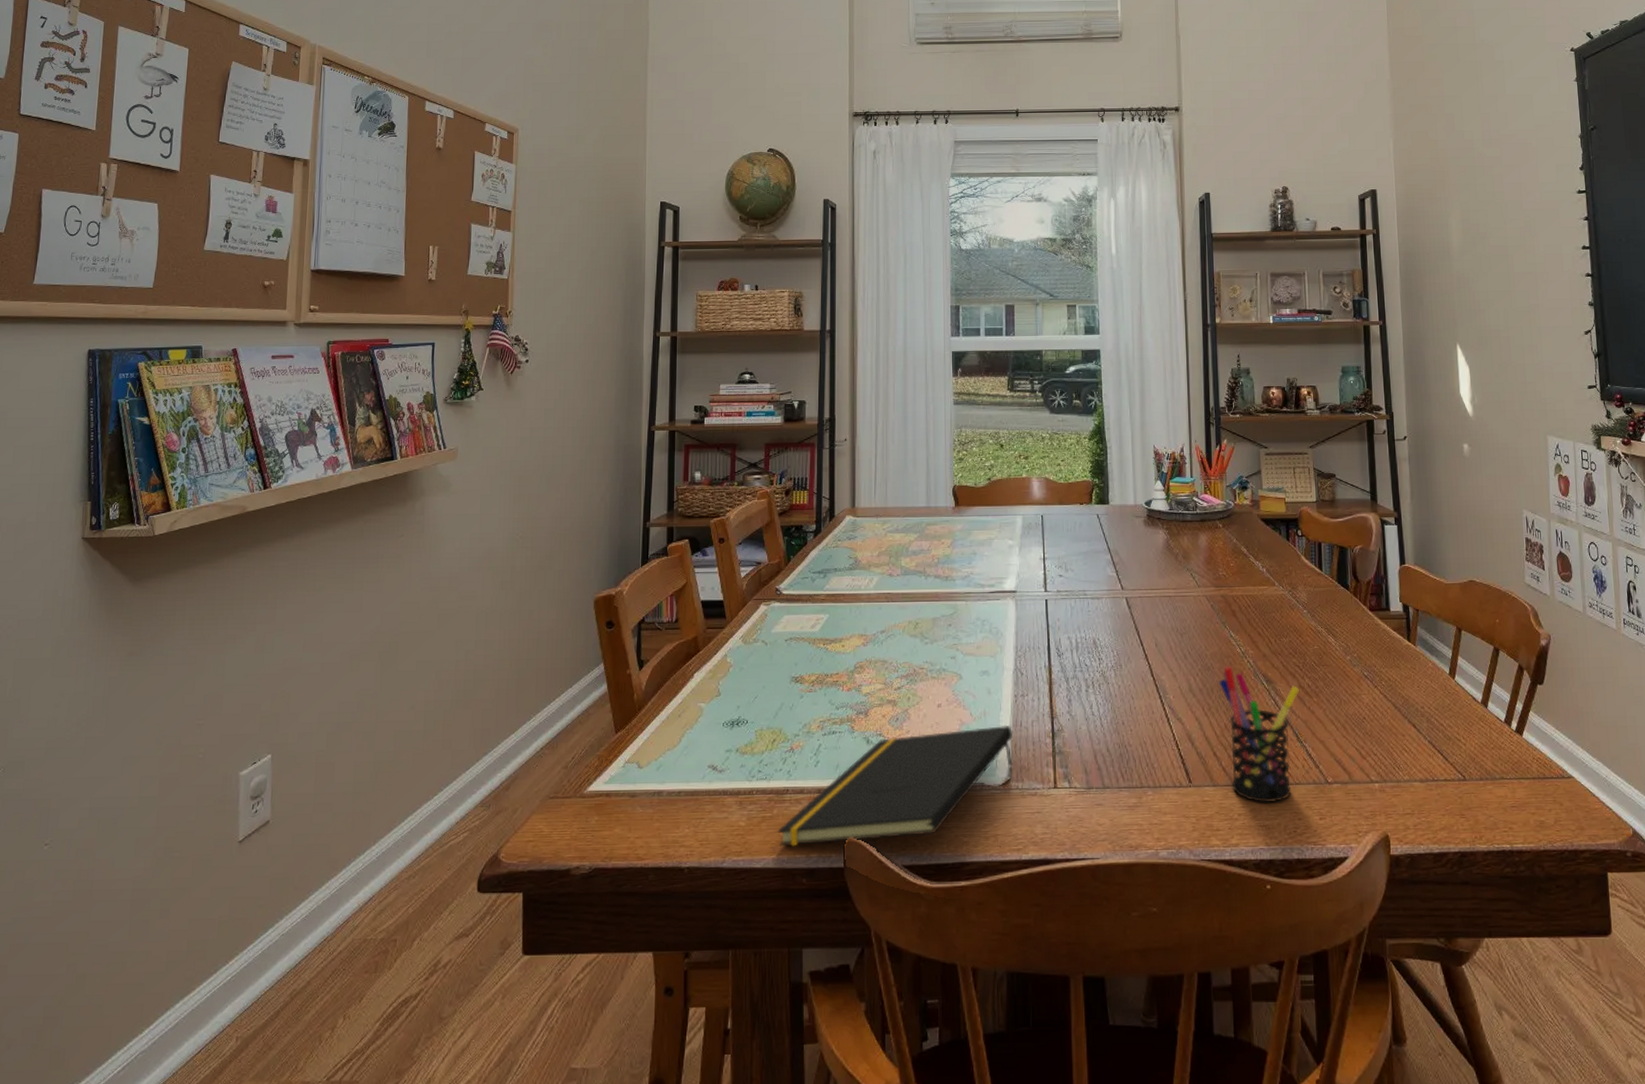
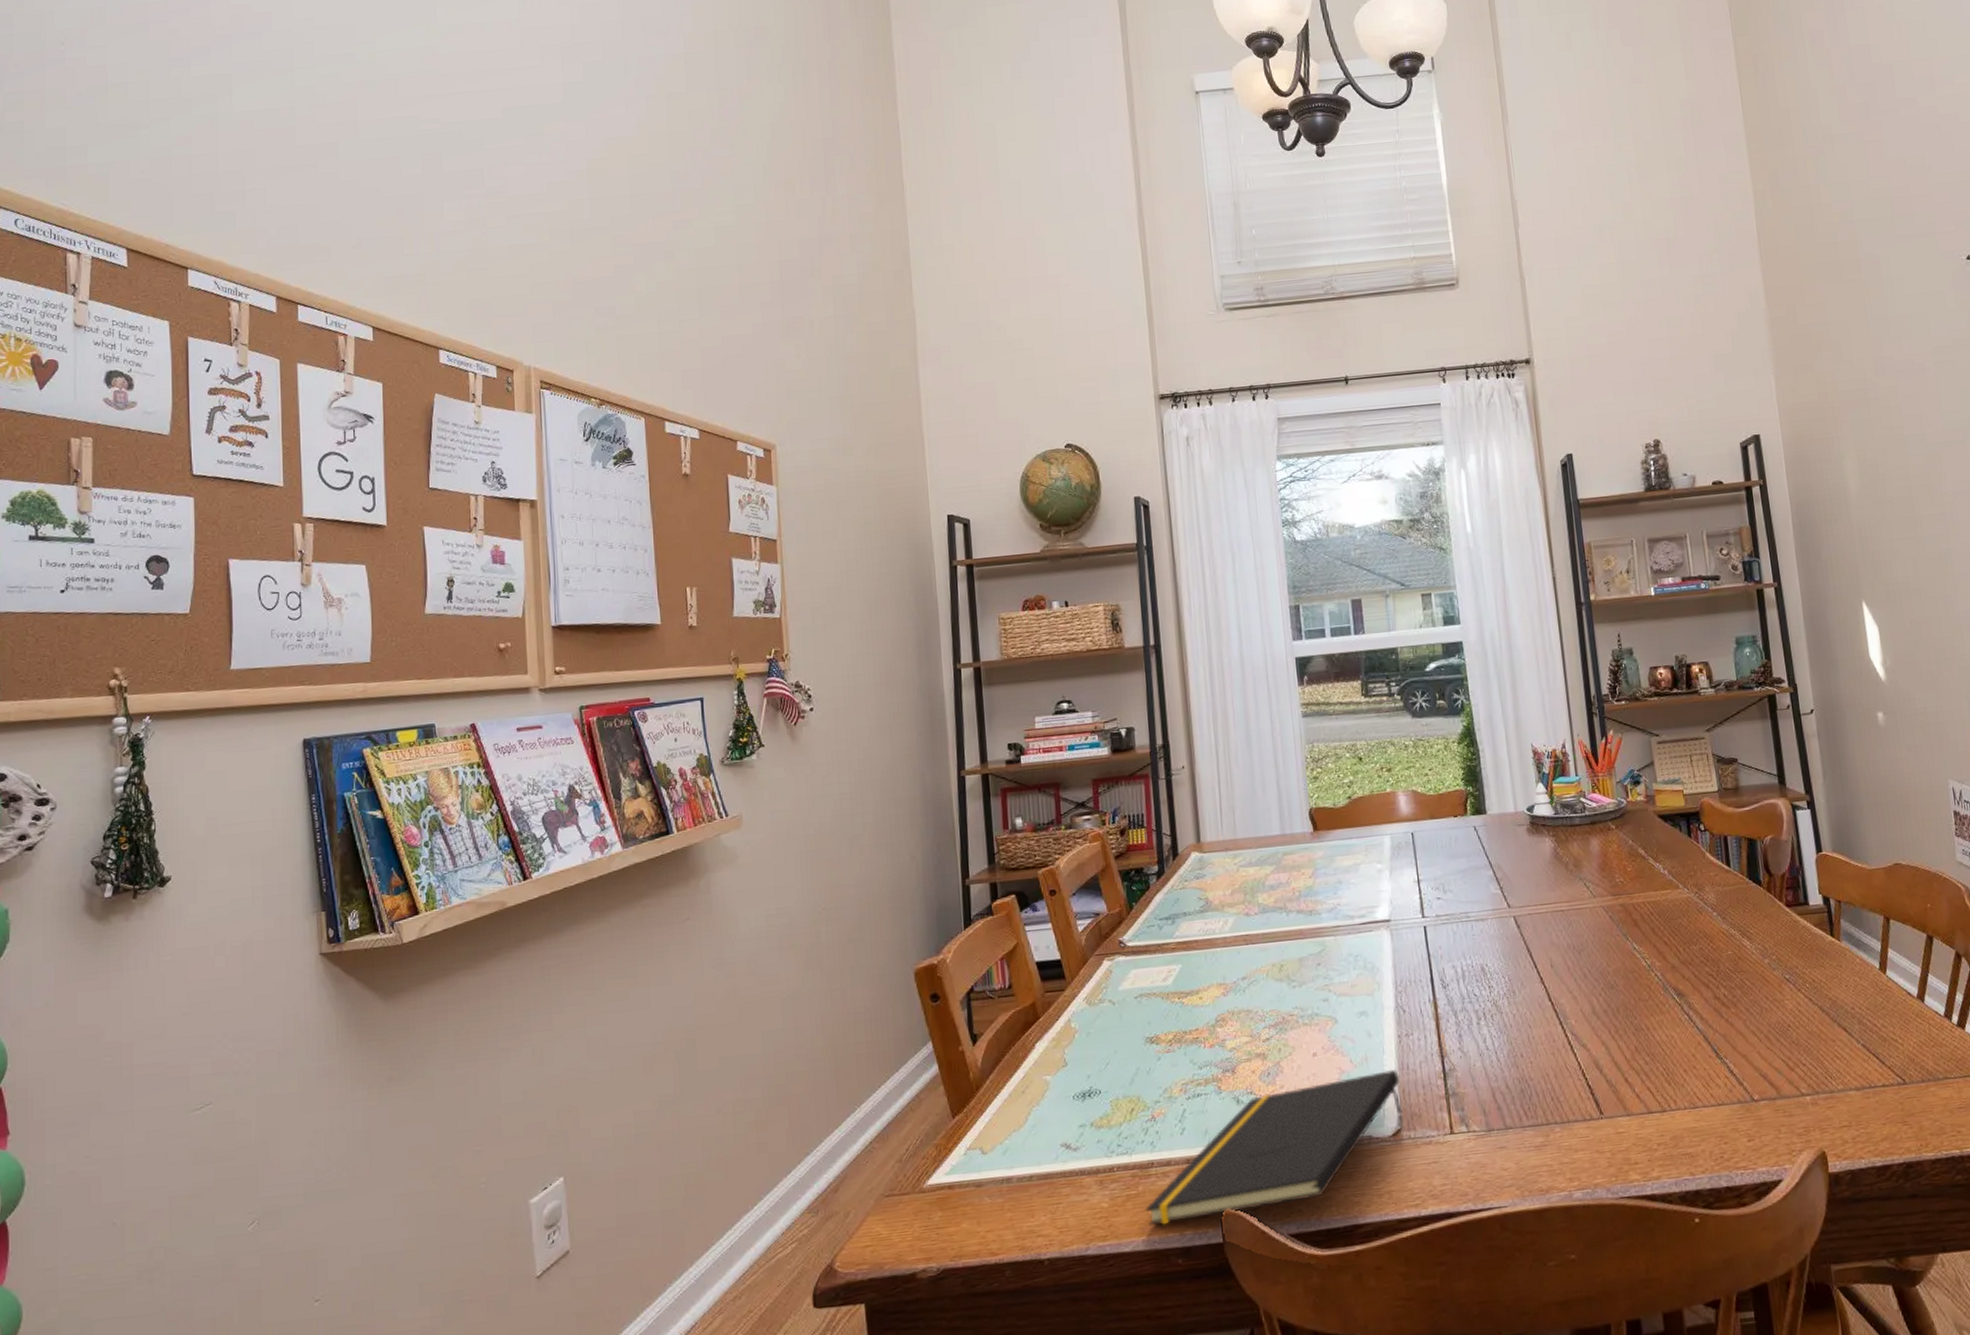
pen holder: present [1218,666,1299,803] -> none [1624,981,1715,1129]

